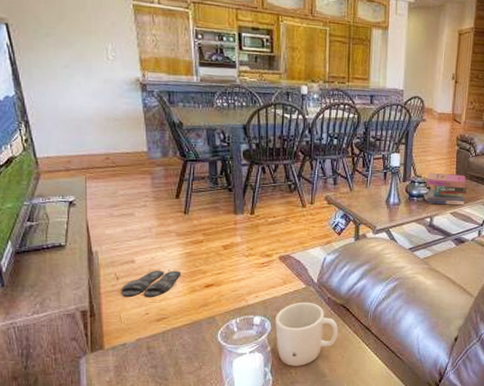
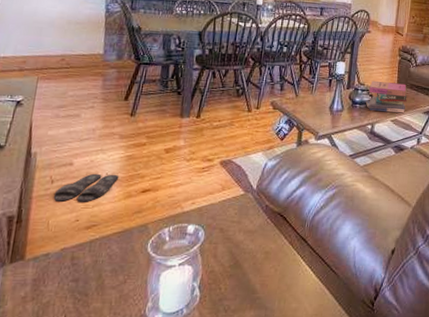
mug: present [275,302,339,366] -> none [208,209,274,281]

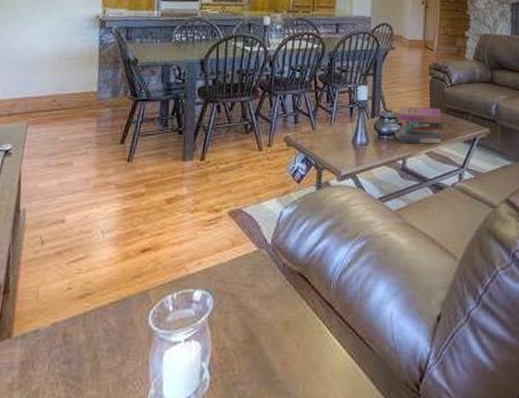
slippers: present [53,173,119,202] -> none [43,231,116,266]

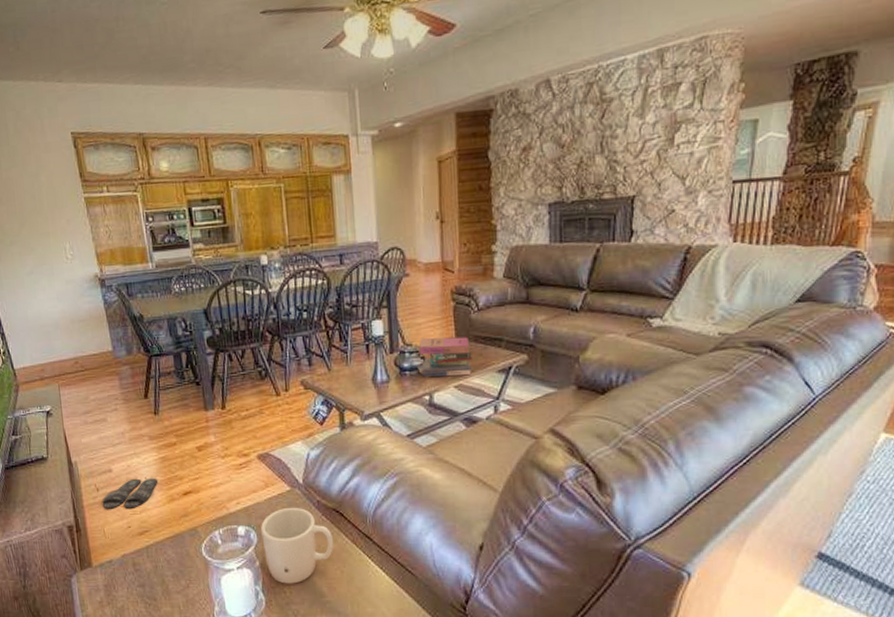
slippers: none [43,231,116,266] -> present [102,478,158,509]
mug: none [218,269,295,360] -> present [261,507,334,584]

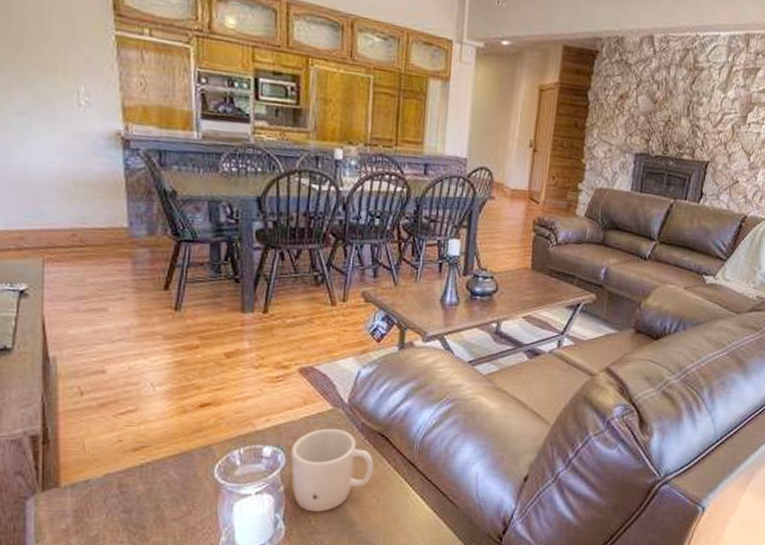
slippers: present [102,478,158,509] -> none [85,383,169,419]
books: present [415,336,472,377] -> none [487,264,545,308]

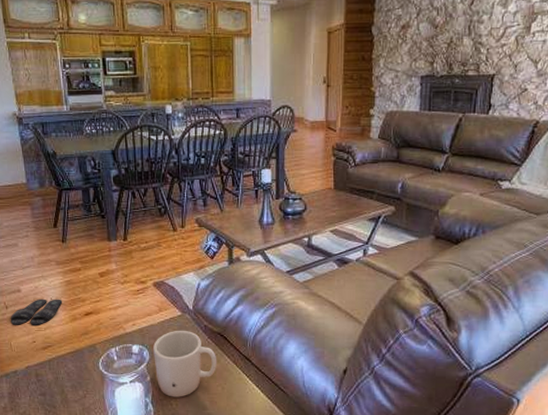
slippers: none [85,383,169,419] -> present [10,298,63,325]

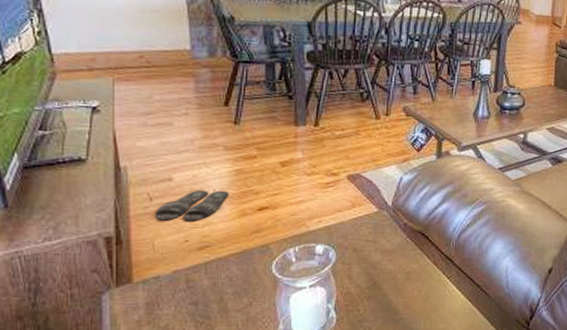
mug: present [153,330,218,397] -> none [341,228,416,302]

